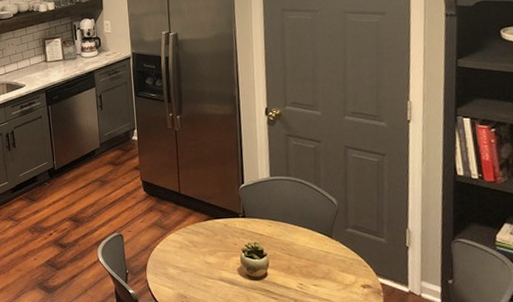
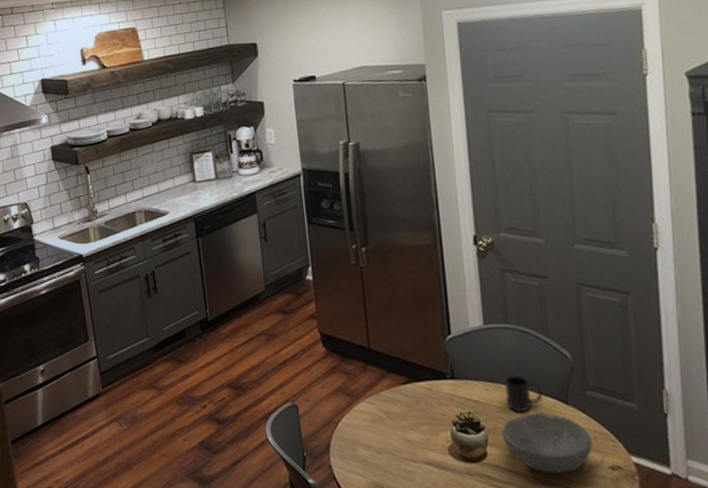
bowl: none [280,243,350,290] -> present [502,411,593,474]
mug: none [284,215,313,243] -> present [504,375,543,412]

